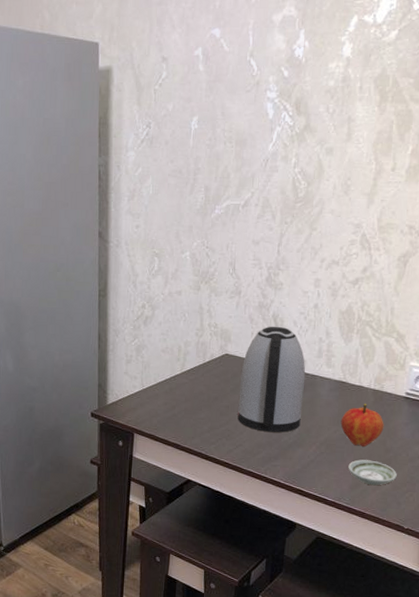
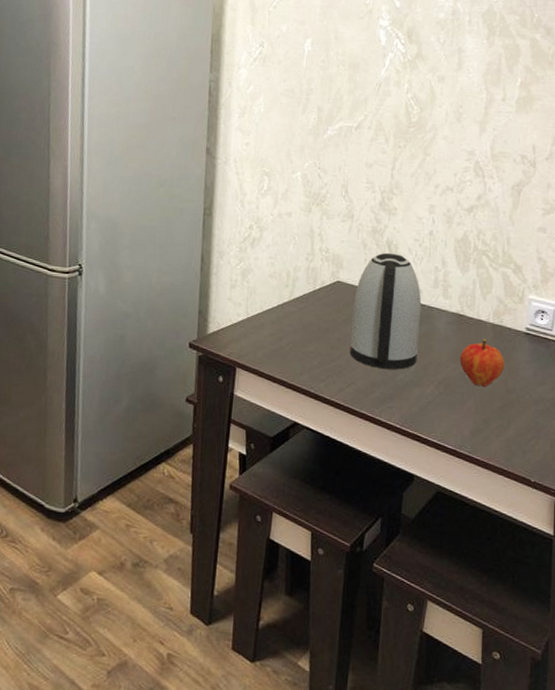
saucer: present [348,459,397,486] -> none [469,401,521,432]

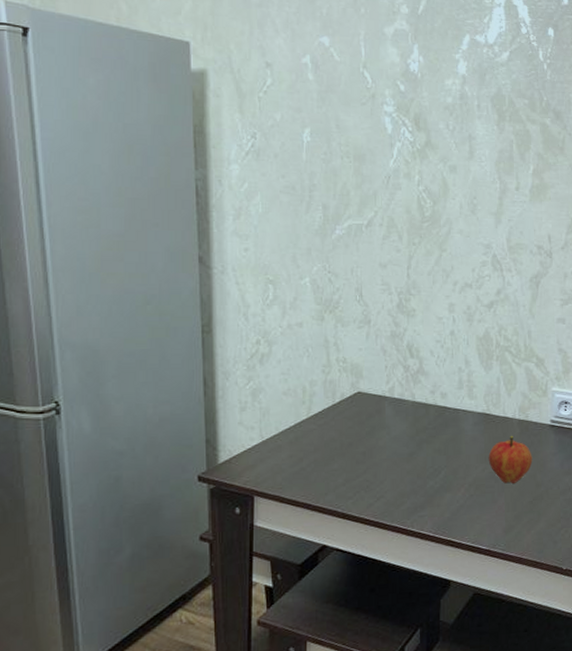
kettle: present [350,252,422,370] -> none [376,357,448,478]

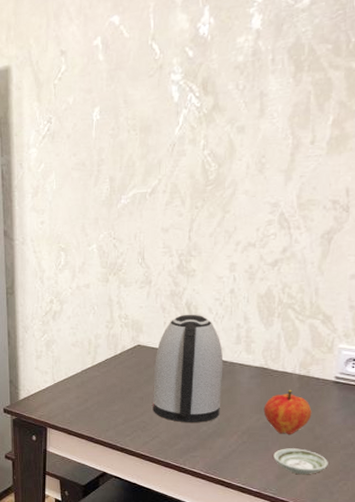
kettle: none [376,357,448,478] -> present [153,314,224,422]
saucer: none [500,497,550,526] -> present [273,448,328,475]

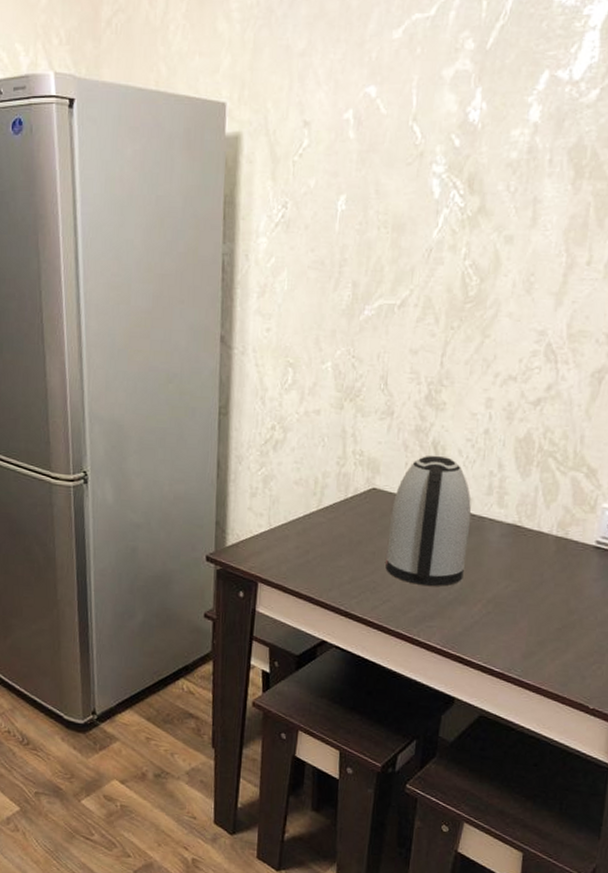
fruit: present [263,390,312,434] -> none [513,554,568,606]
saucer: present [273,448,328,475] -> none [521,622,582,655]

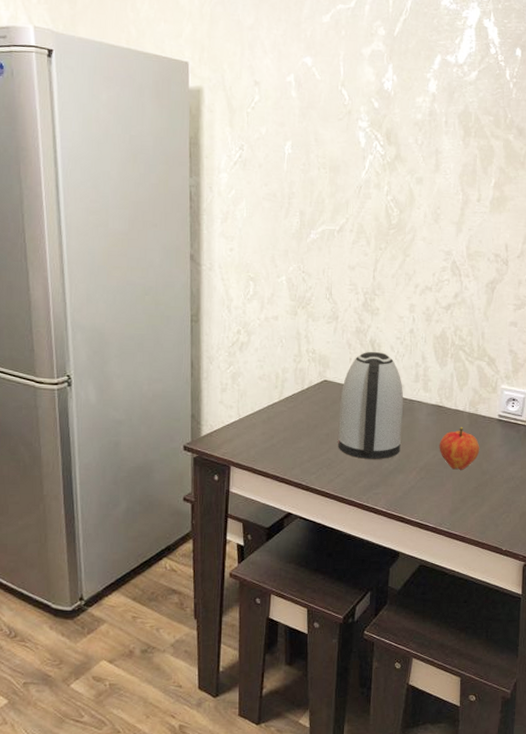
fruit: none [513,554,568,606] -> present [439,427,480,470]

